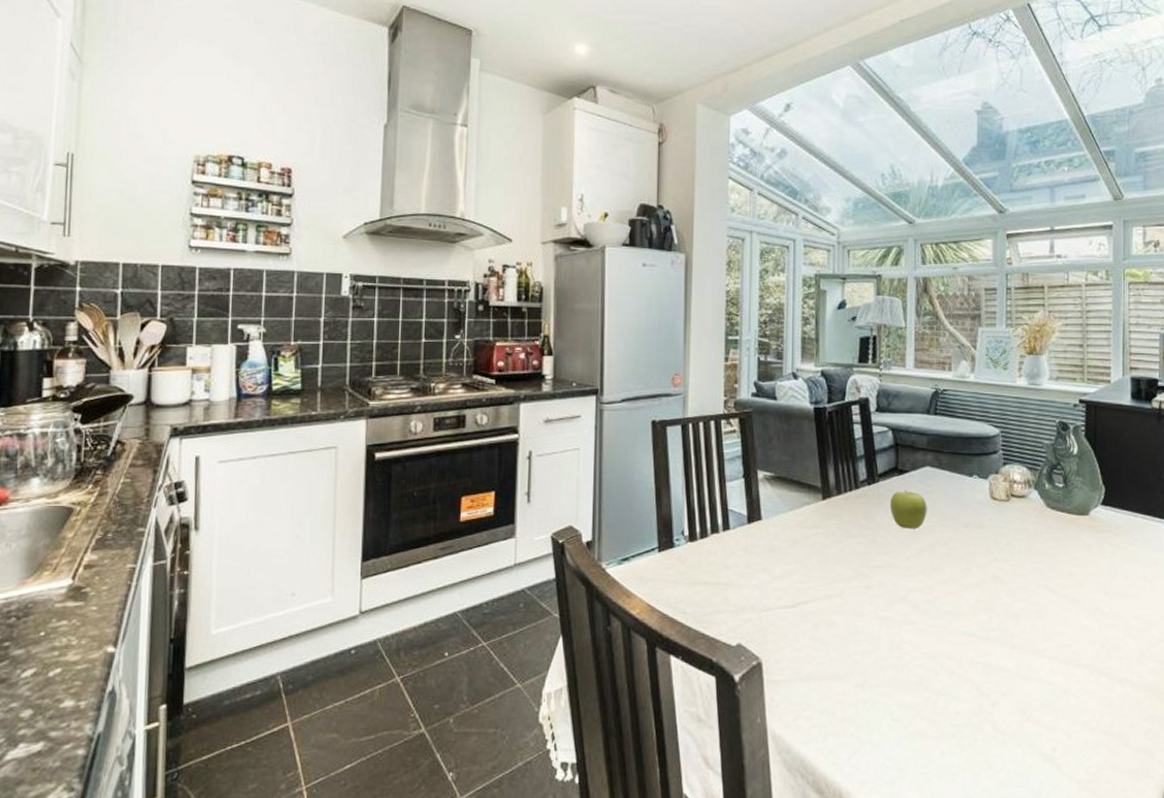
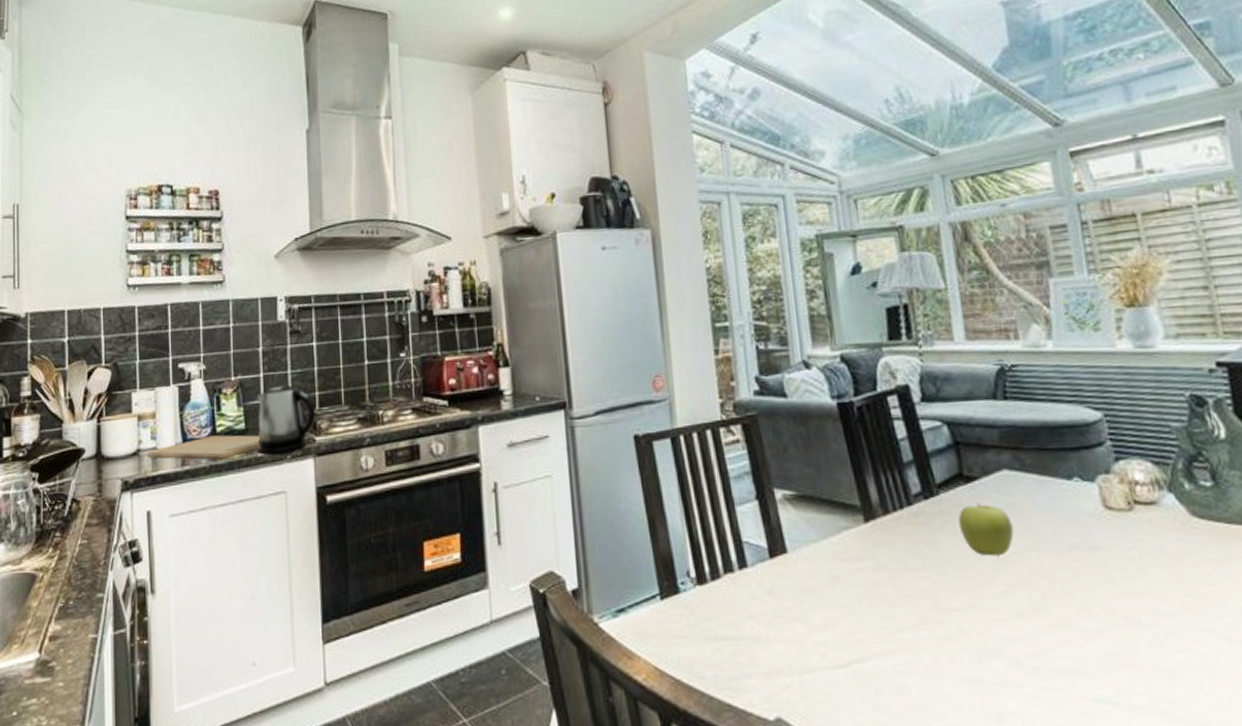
cutting board: none [200,393,316,416] -> present [148,435,261,461]
kettle: none [313,353,371,414] -> present [257,385,315,455]

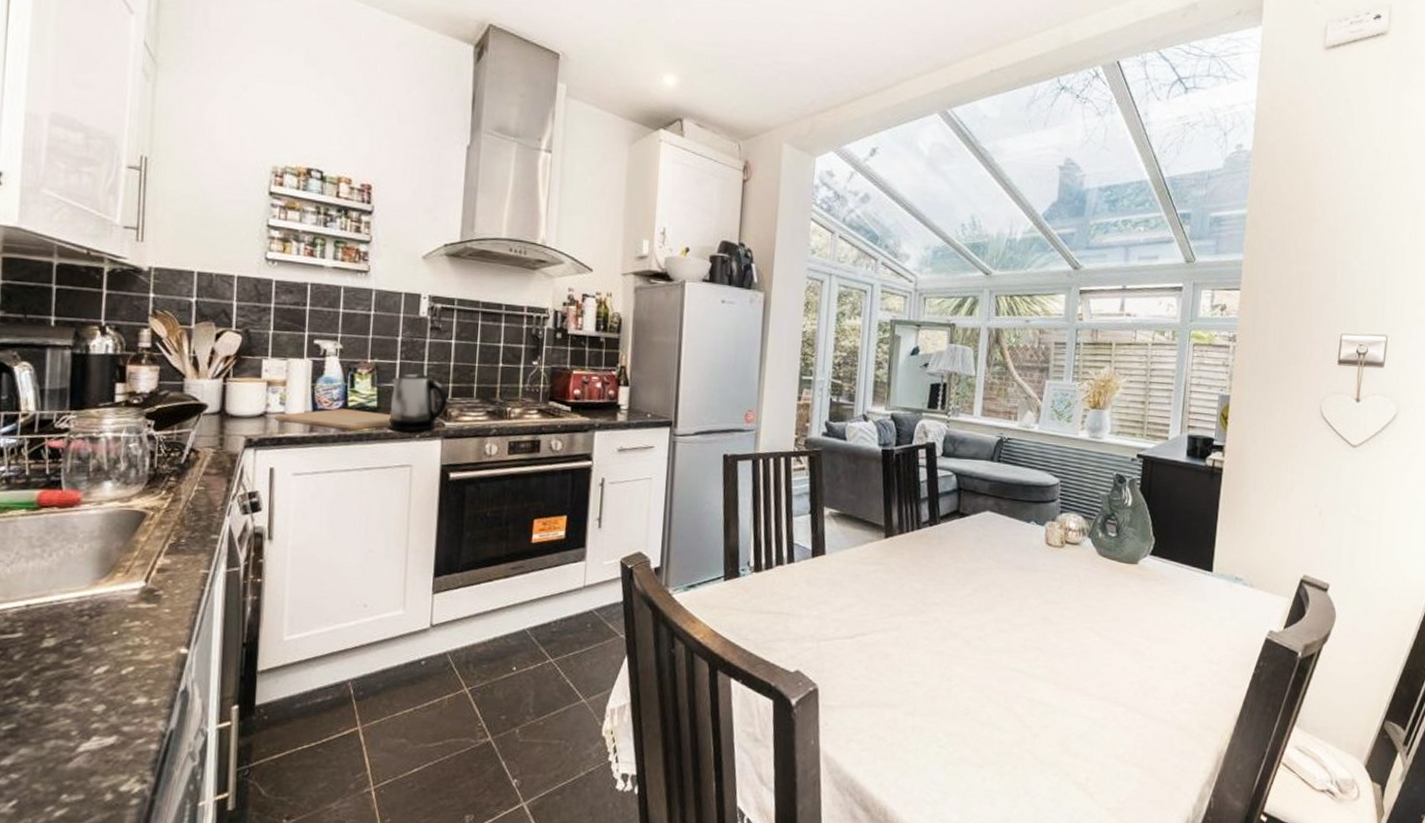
fruit: present [957,502,1014,557] -> none [949,532,985,570]

